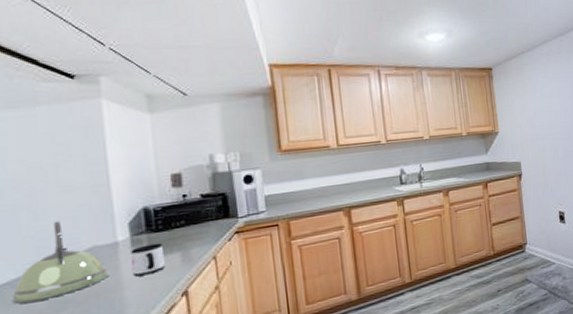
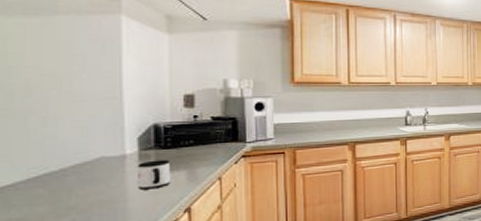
kettle: present [12,220,110,304] -> none [15,129,115,206]

